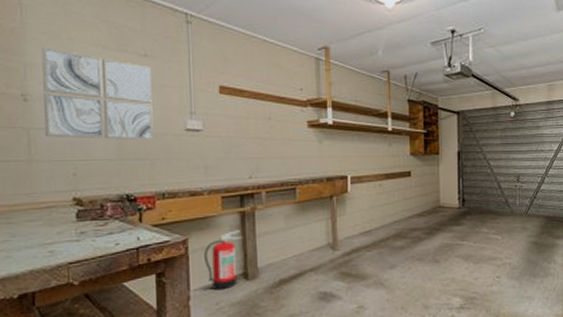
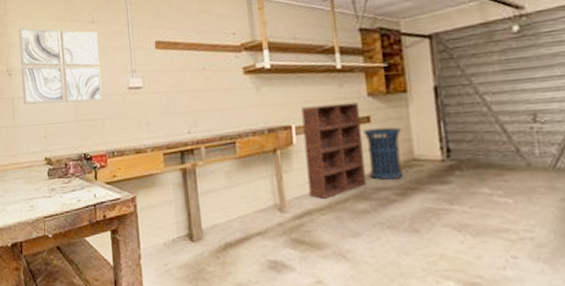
fire extinguisher: present [204,230,242,290] -> none [151,188,185,251]
shelving unit: none [357,159,405,238] -> present [301,102,367,199]
trash can: none [405,181,432,222] -> present [364,127,404,180]

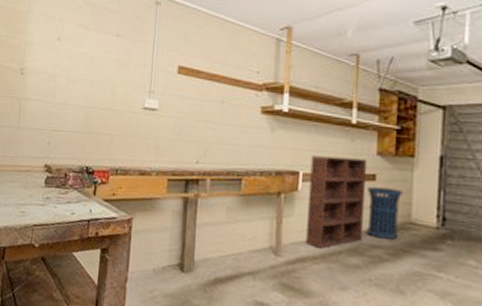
wall art: present [18,27,103,105] -> none [31,28,121,116]

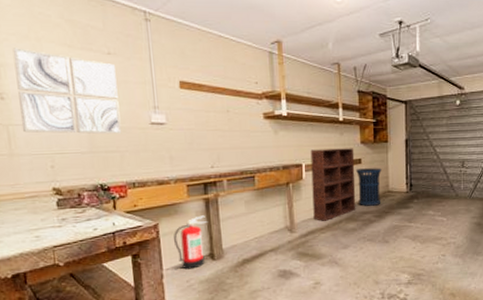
wall art: none [31,28,121,116] -> present [12,48,122,134]
fire extinguisher: none [145,216,182,278] -> present [174,215,207,270]

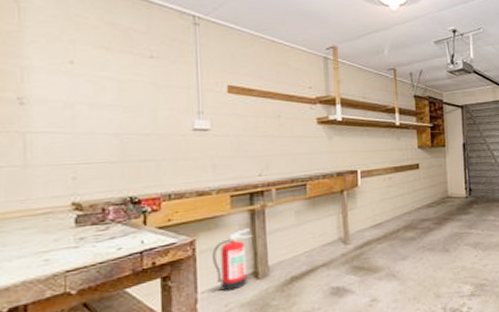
wall art: present [12,48,122,134] -> none [40,50,160,142]
shelving unit: present [310,148,356,221] -> none [366,153,415,231]
trash can: present [356,168,382,206] -> none [414,173,441,213]

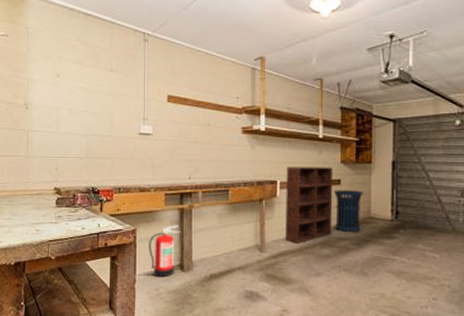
shelving unit: none [366,153,415,231] -> present [285,166,333,243]
trash can: none [414,173,441,213] -> present [334,190,363,232]

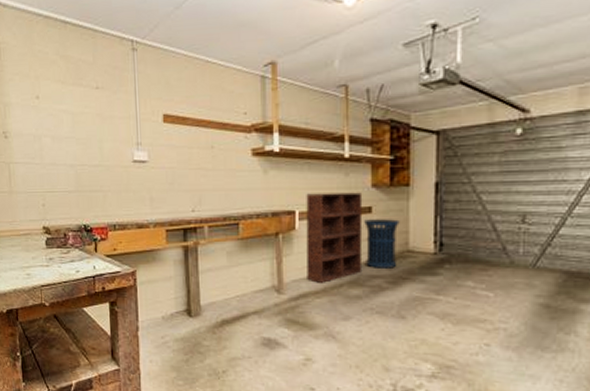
fire extinguisher: present [149,225,180,278] -> none [151,265,185,324]

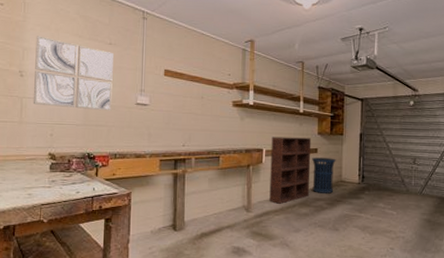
wall art: none [16,87,106,173] -> present [33,36,114,111]

